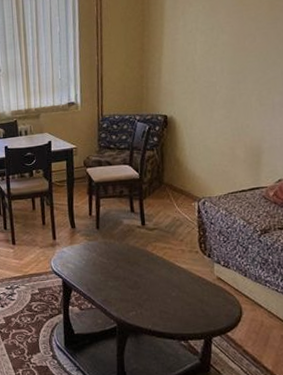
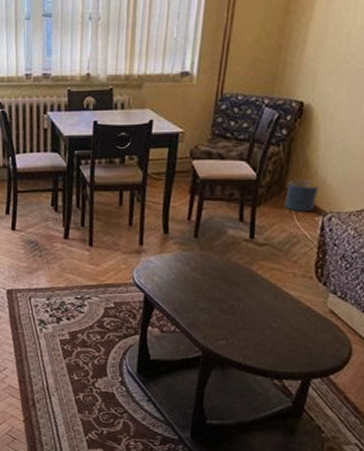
planter: none [165,174,191,200] -> present [284,179,320,212]

